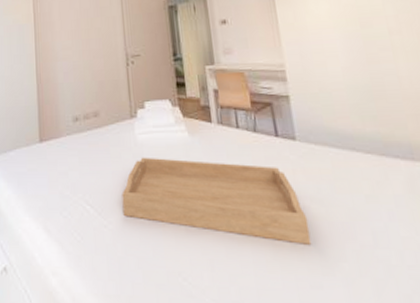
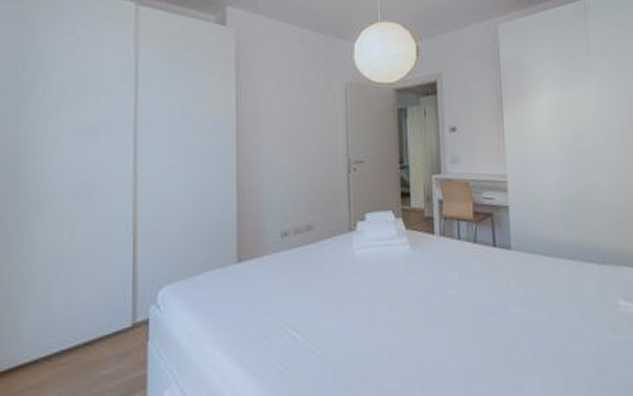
serving tray: present [121,157,312,245] -> none [334,273,517,349]

